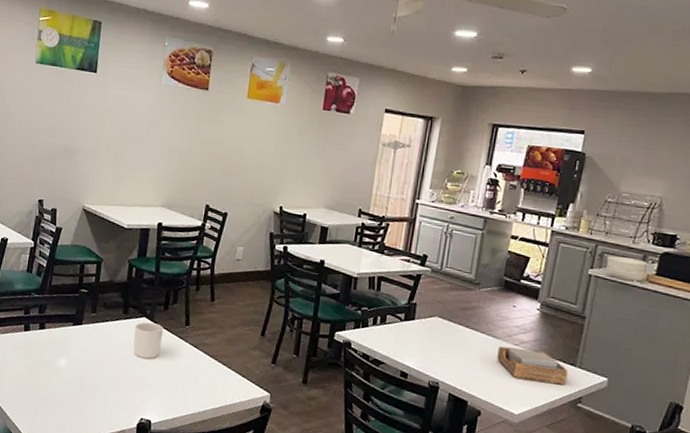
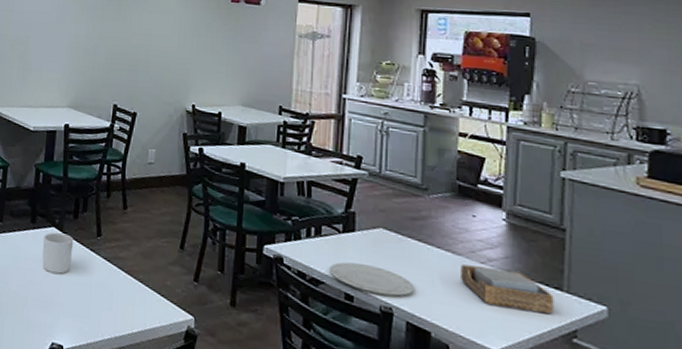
plate: none [389,345,459,373] -> present [329,261,415,296]
bowl: present [605,256,649,283] -> none [580,155,637,187]

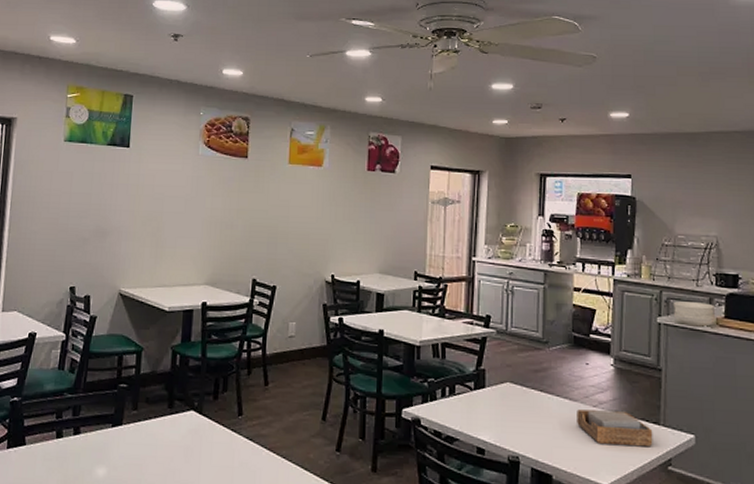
mug: present [42,232,74,274] -> none [181,415,214,458]
plate: present [329,261,415,296] -> none [462,417,538,445]
bowl: none [580,155,637,187] -> present [672,301,716,328]

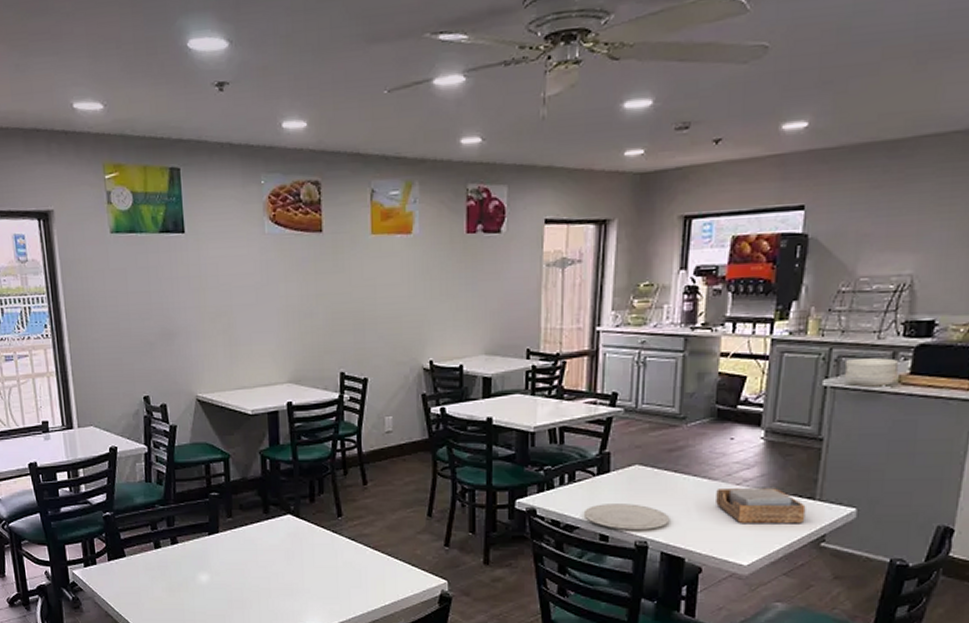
plate: none [462,417,538,445] -> present [583,504,670,529]

